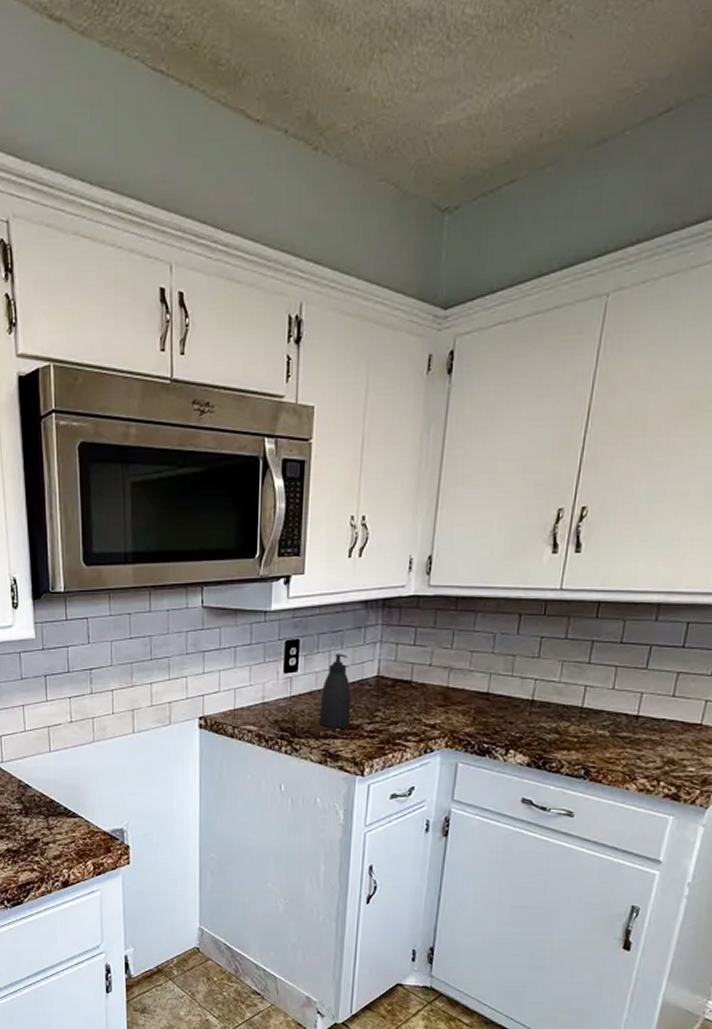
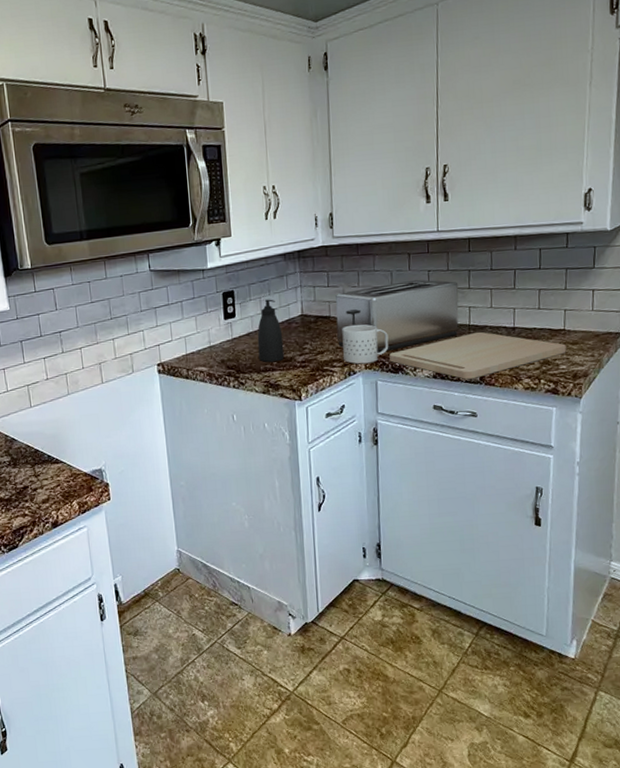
toaster: none [416,646,577,730] -> present [335,279,459,353]
mug: none [420,693,479,741] -> present [342,324,389,364]
cutting board: none [477,716,700,772] -> present [389,331,566,379]

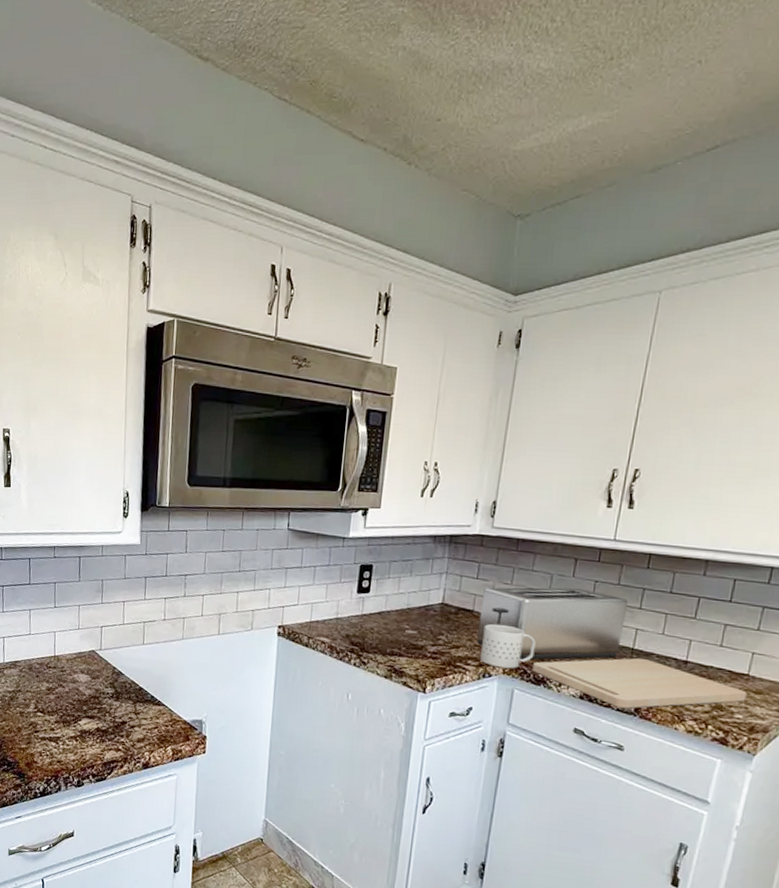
soap dispenser: present [257,299,285,363] -> none [387,580,418,648]

